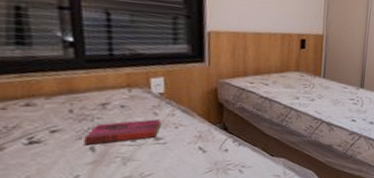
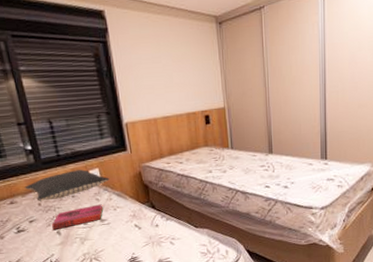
pillow: none [51,75,176,108] -> present [24,169,110,201]

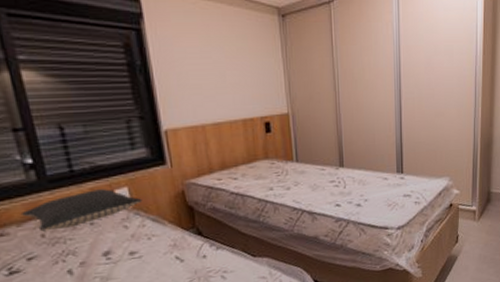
hardback book: present [52,204,103,231] -> none [60,232,133,270]

